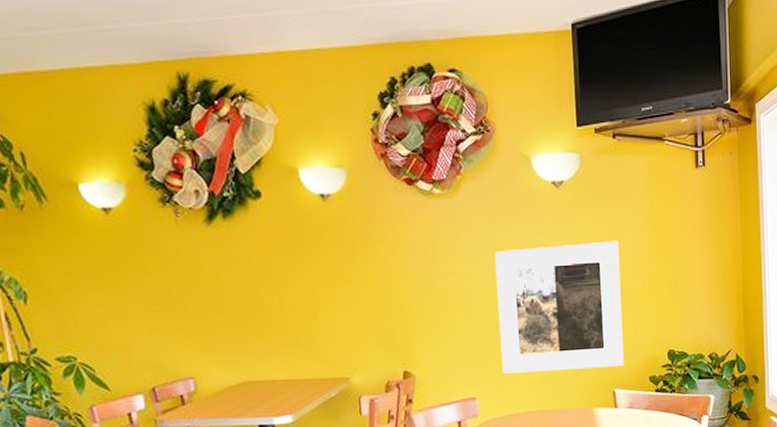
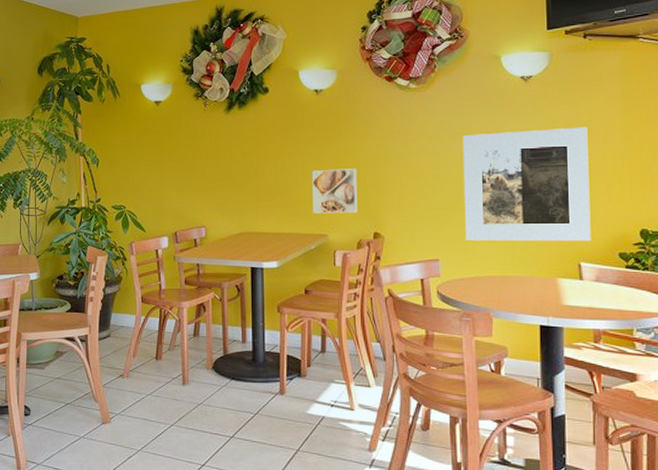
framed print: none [325,295,383,353] -> present [312,169,358,214]

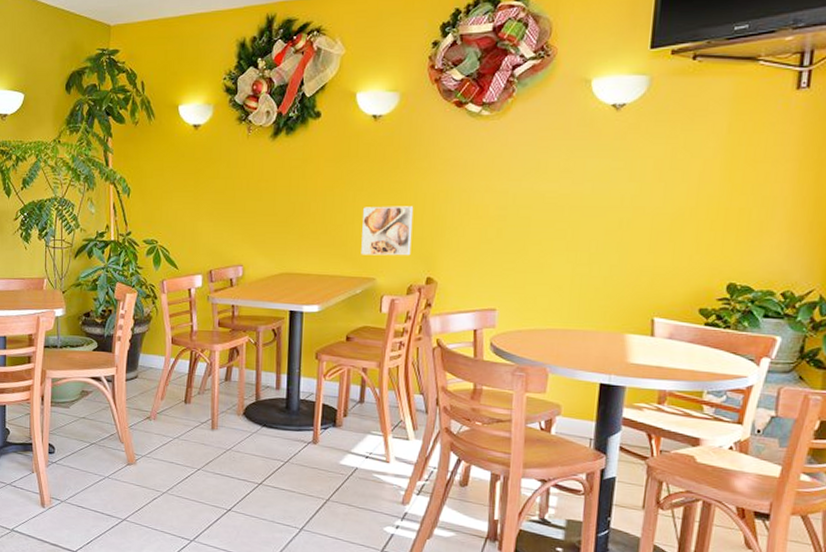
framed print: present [462,127,591,241] -> none [528,165,683,294]

